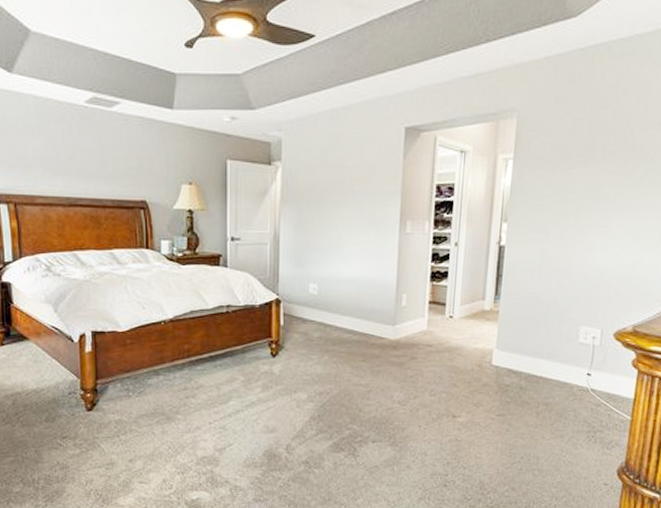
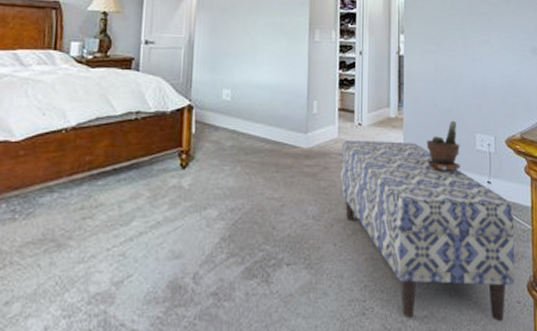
bench: none [427,332,612,500] -> present [340,139,515,322]
potted plant: none [522,313,560,362] -> present [426,120,460,171]

